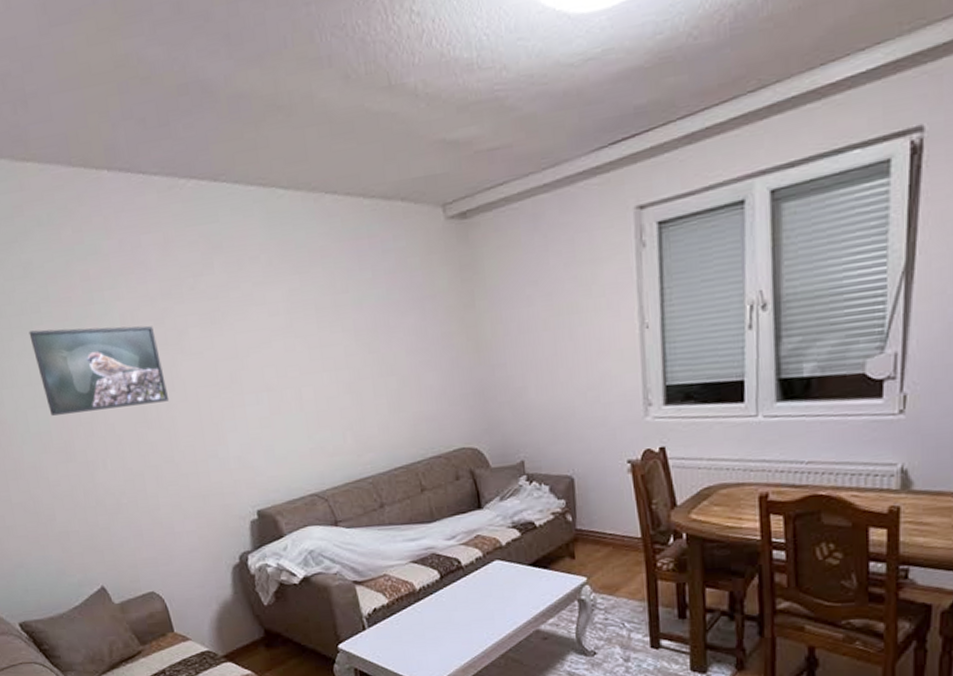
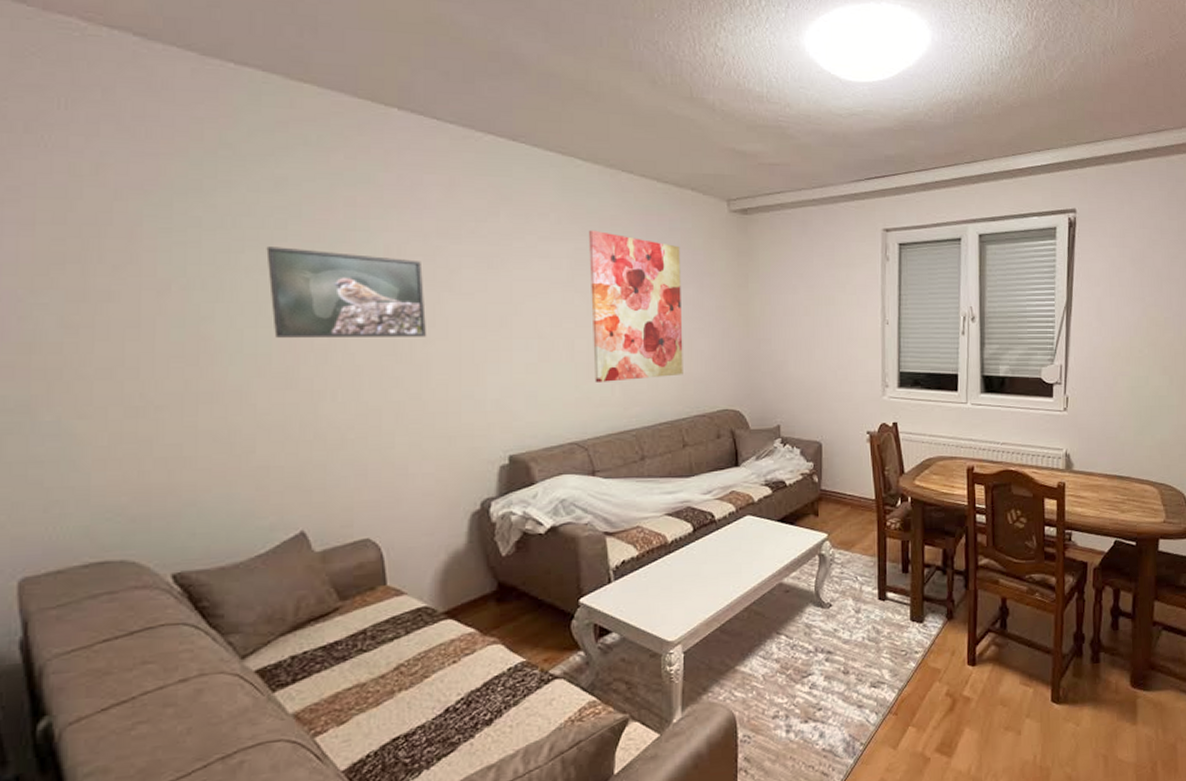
wall art: none [300,266,414,431] -> present [589,230,683,382]

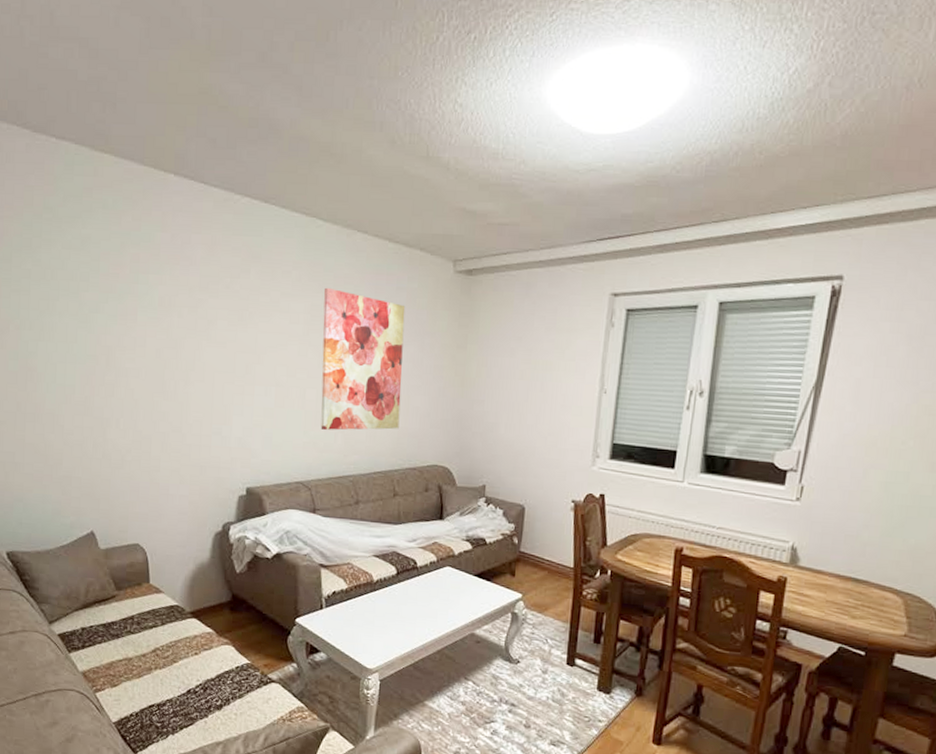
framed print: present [266,247,427,338] -> none [74,296,188,379]

